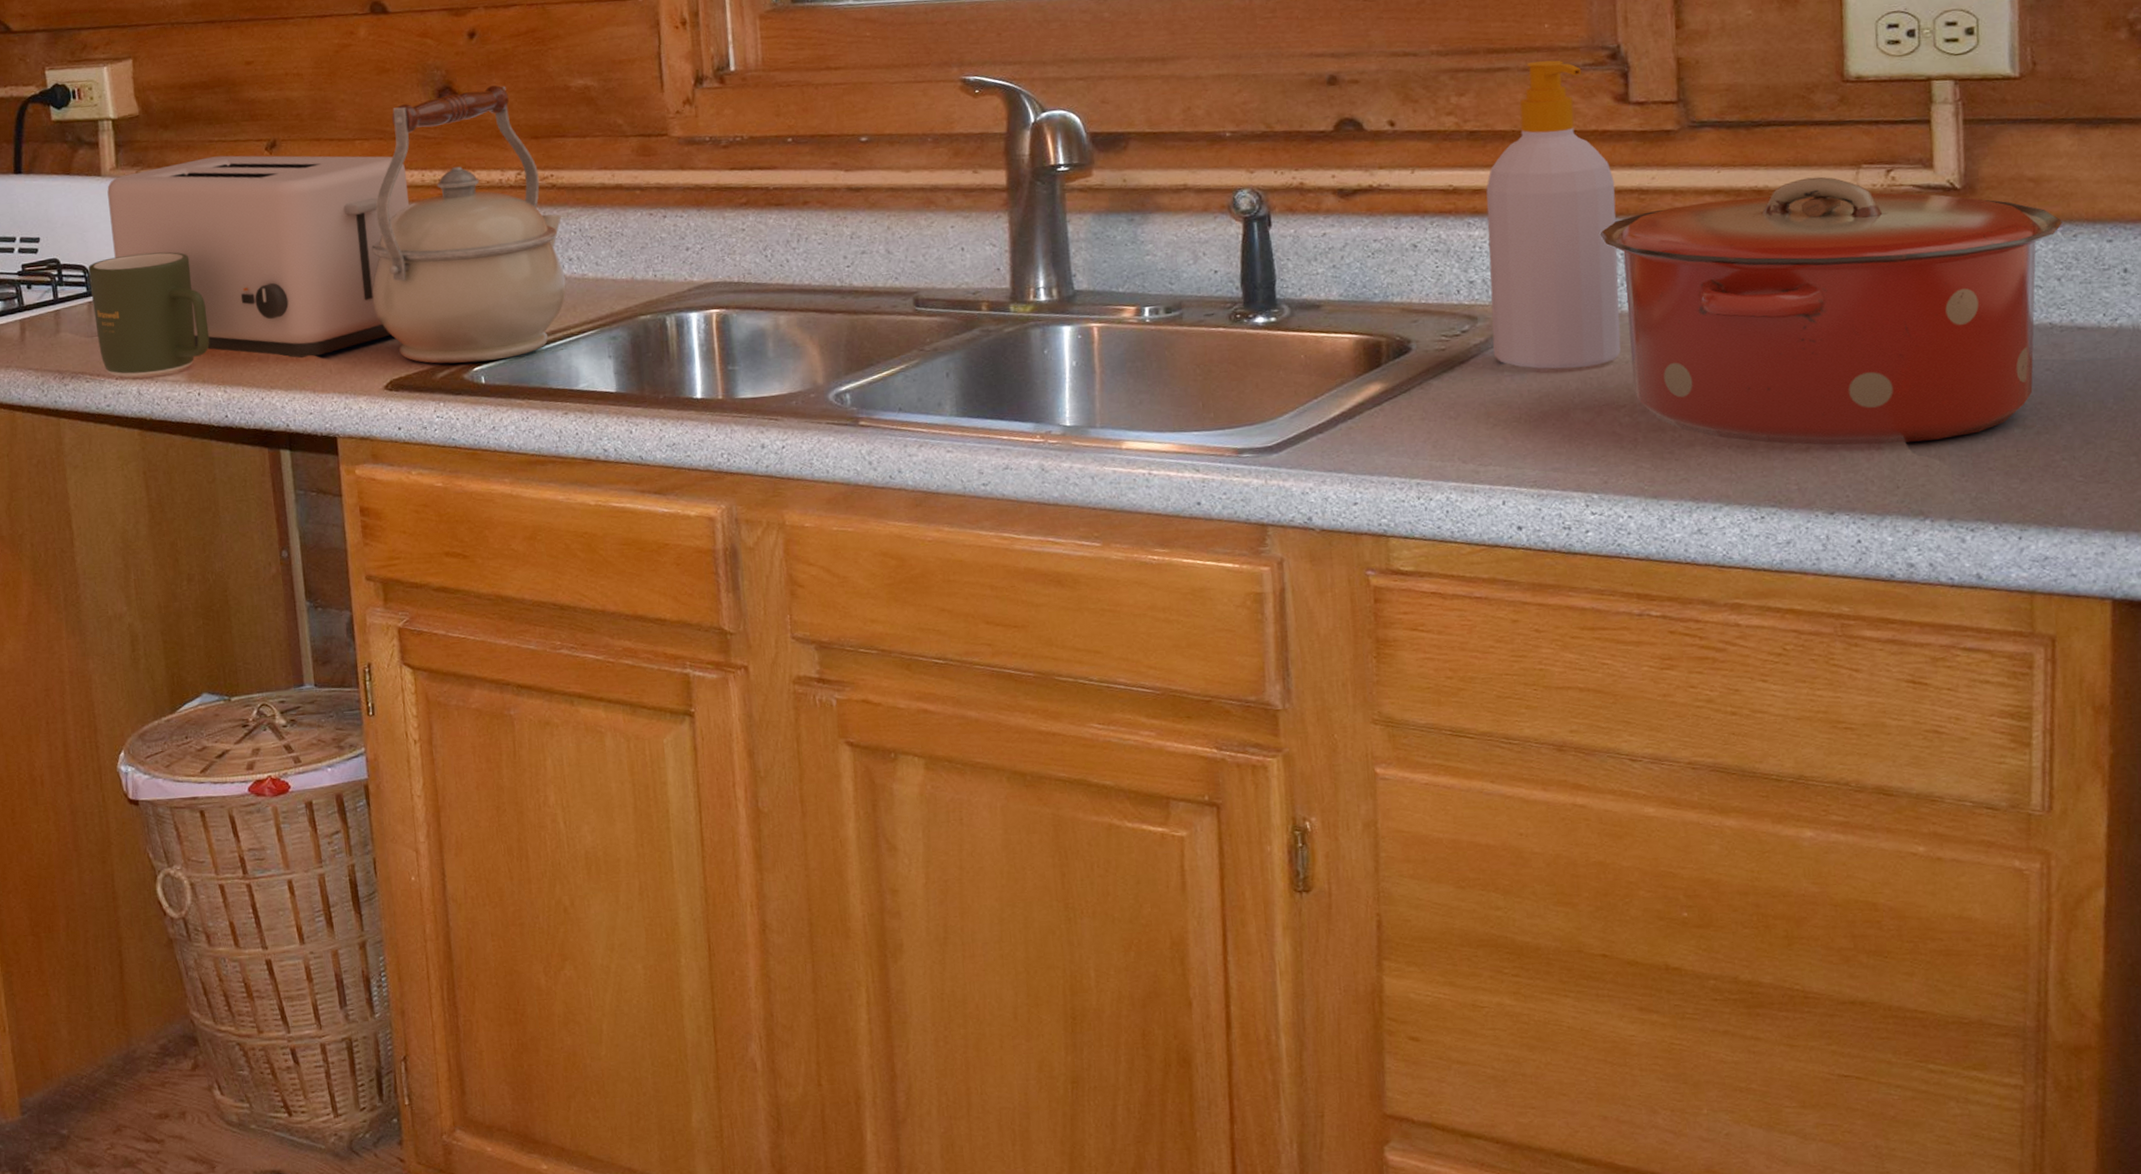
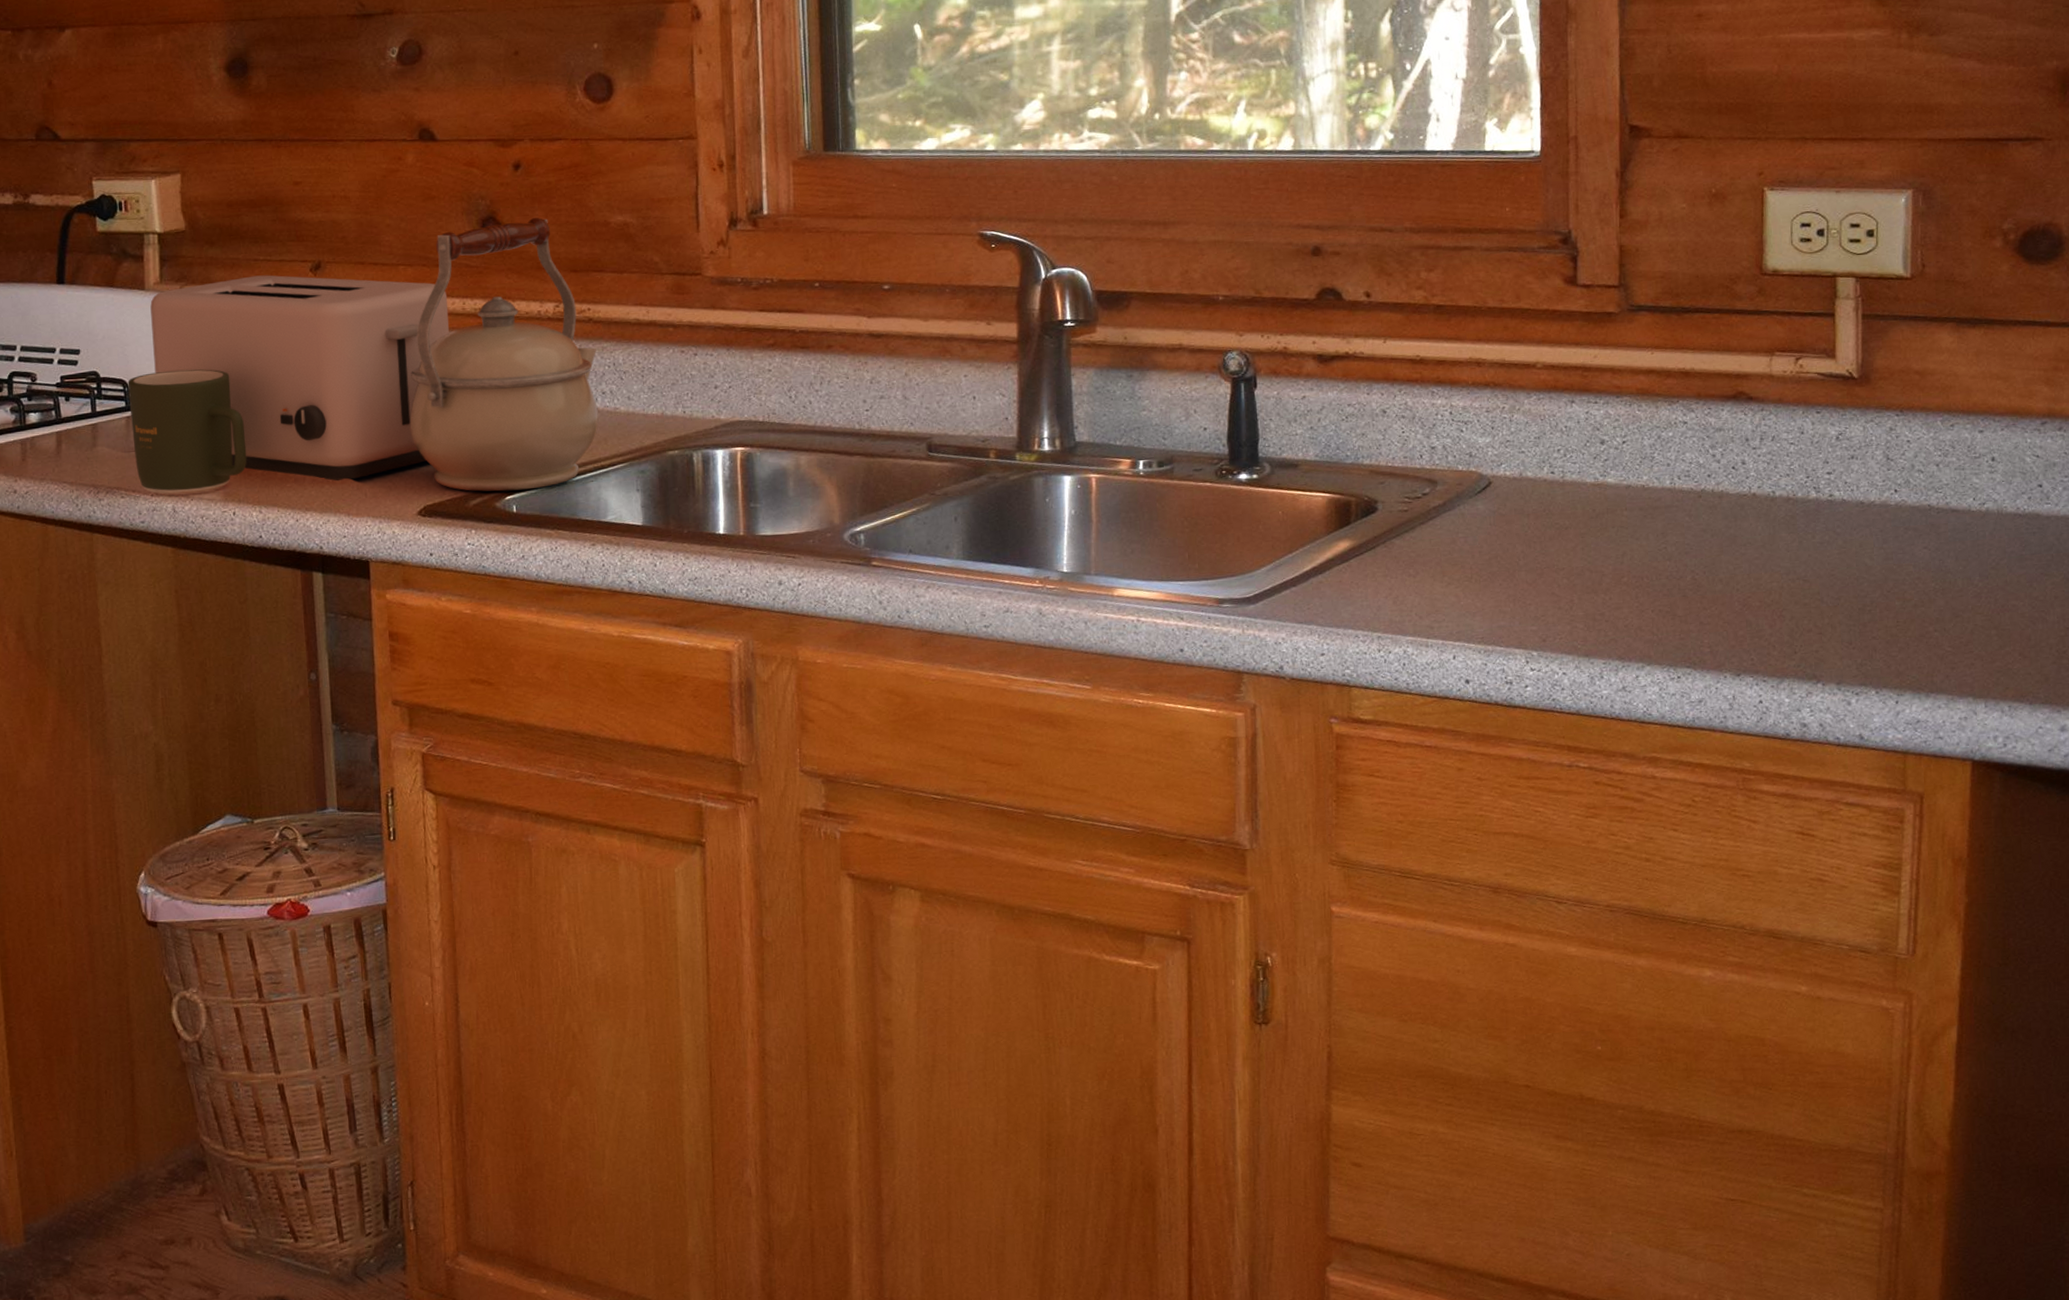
soap bottle: present [1486,60,1621,369] -> none [1449,242,1562,533]
casserole: present [1599,176,2062,446] -> none [1547,361,1942,613]

